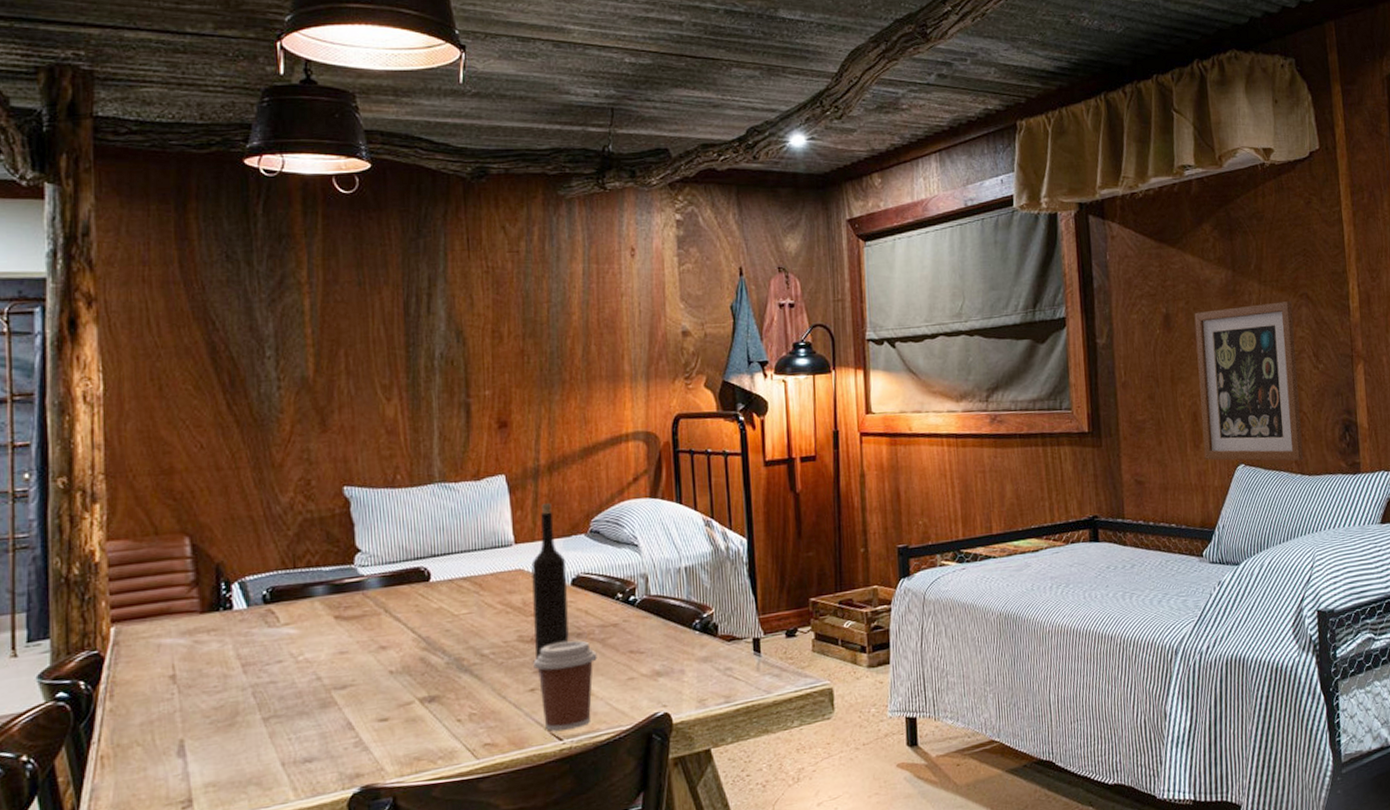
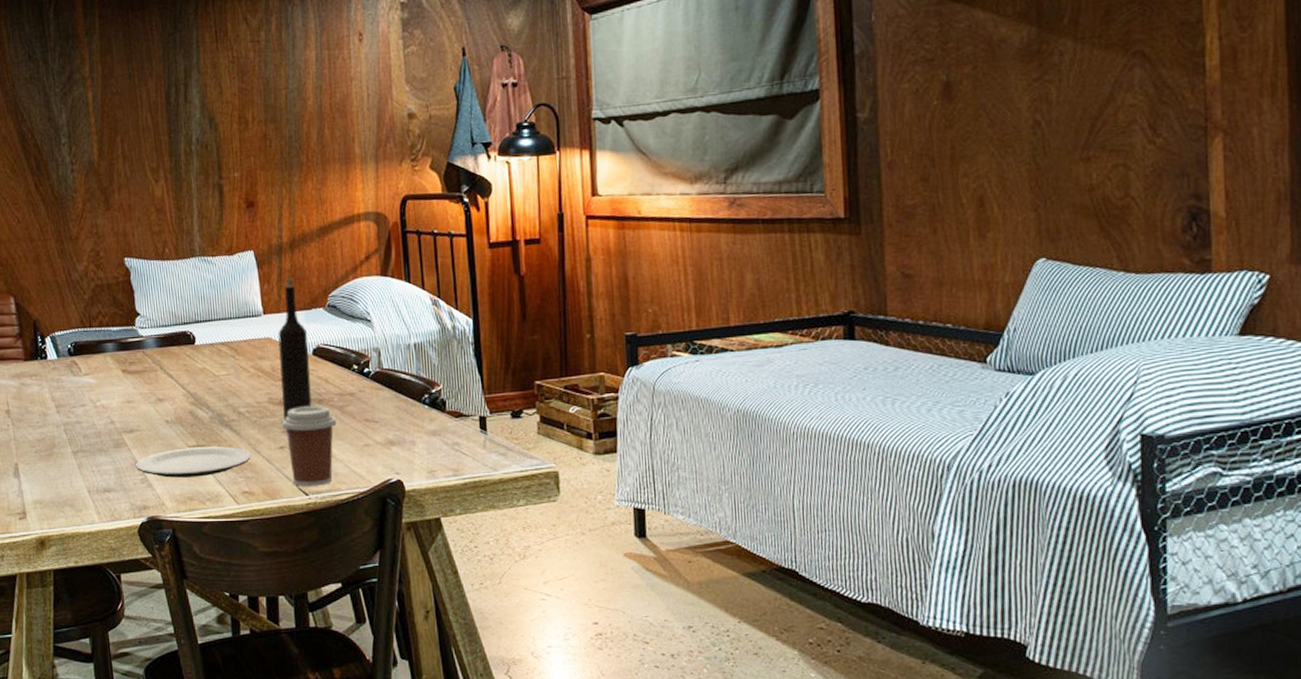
plate: none [347,694,495,738] -> present [135,446,251,478]
wall art: present [1194,301,1304,461] -> none [983,61,1129,256]

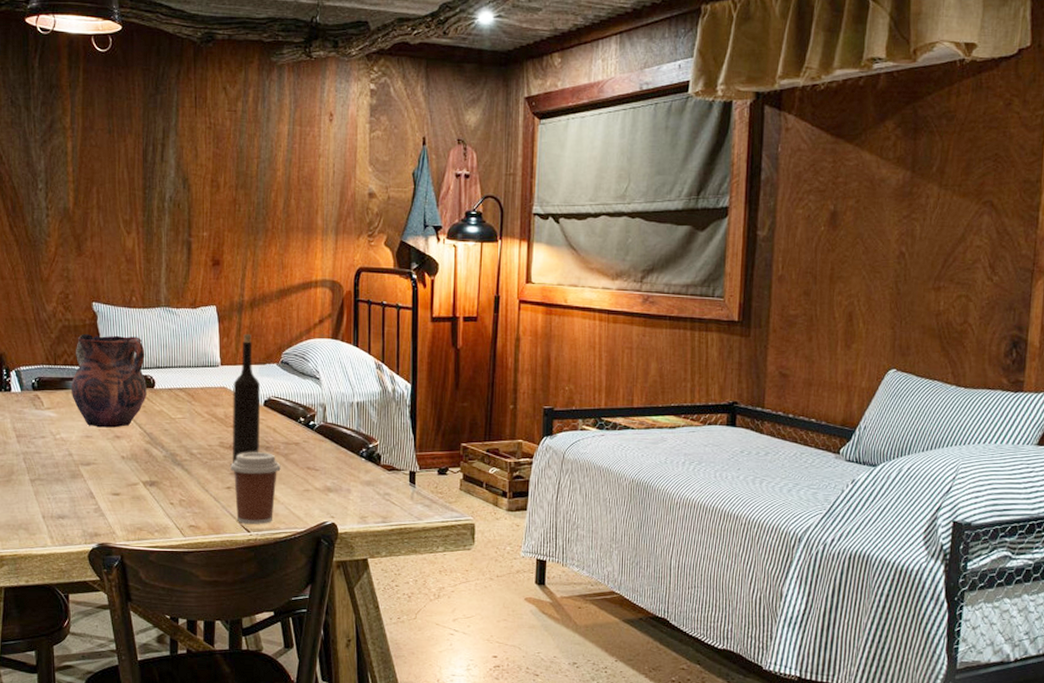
vase: none [108,290,187,391] -> present [70,333,147,428]
plate: present [135,446,251,478] -> none [89,482,199,510]

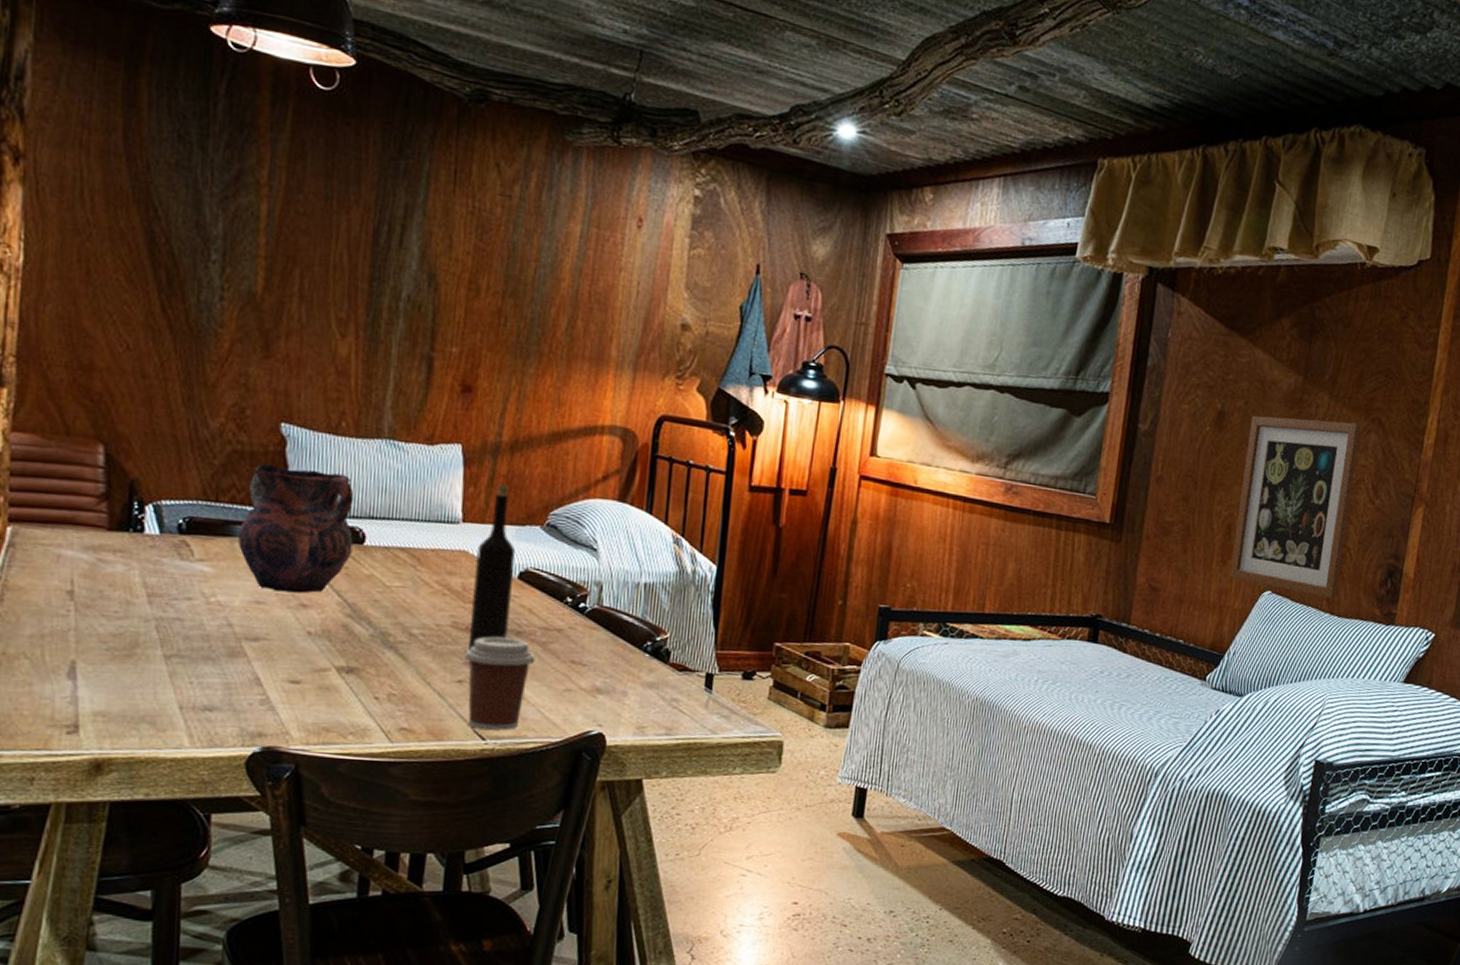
wall art: none [854,208,973,372] -> present [1229,415,1362,600]

